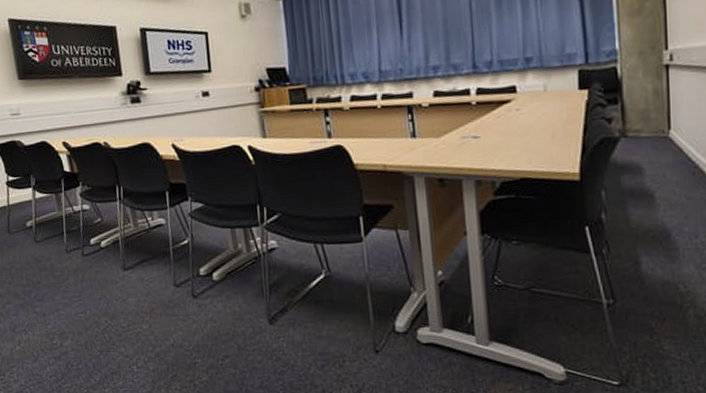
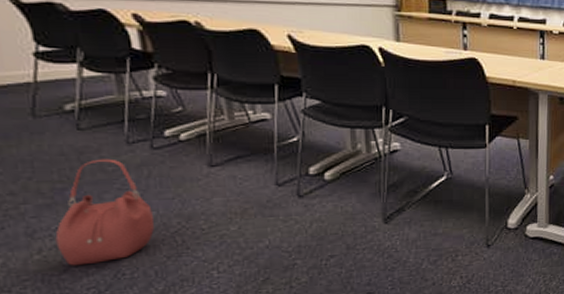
handbag: none [28,265,90,356] -> present [55,158,155,266]

